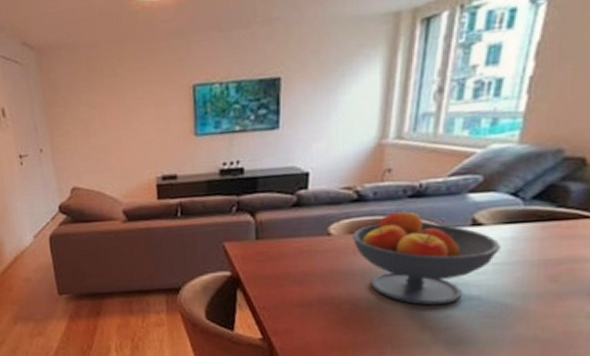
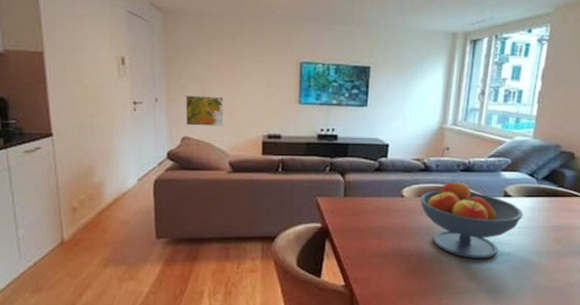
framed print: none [69,138,113,175] -> present [185,96,224,126]

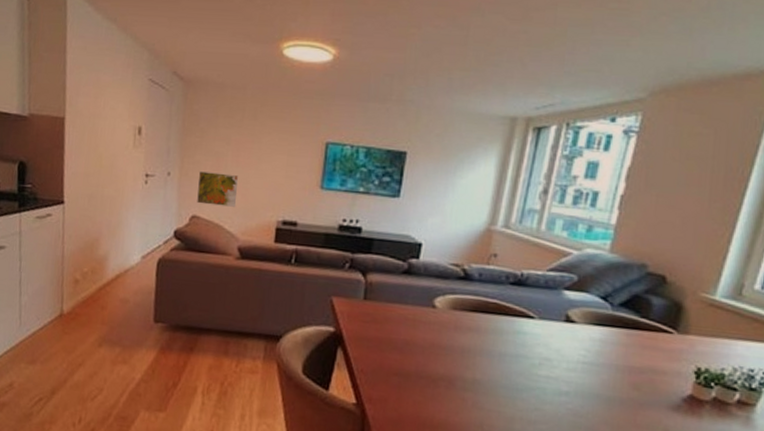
fruit bowl: present [419,179,523,259] -> none [455,293,590,397]

